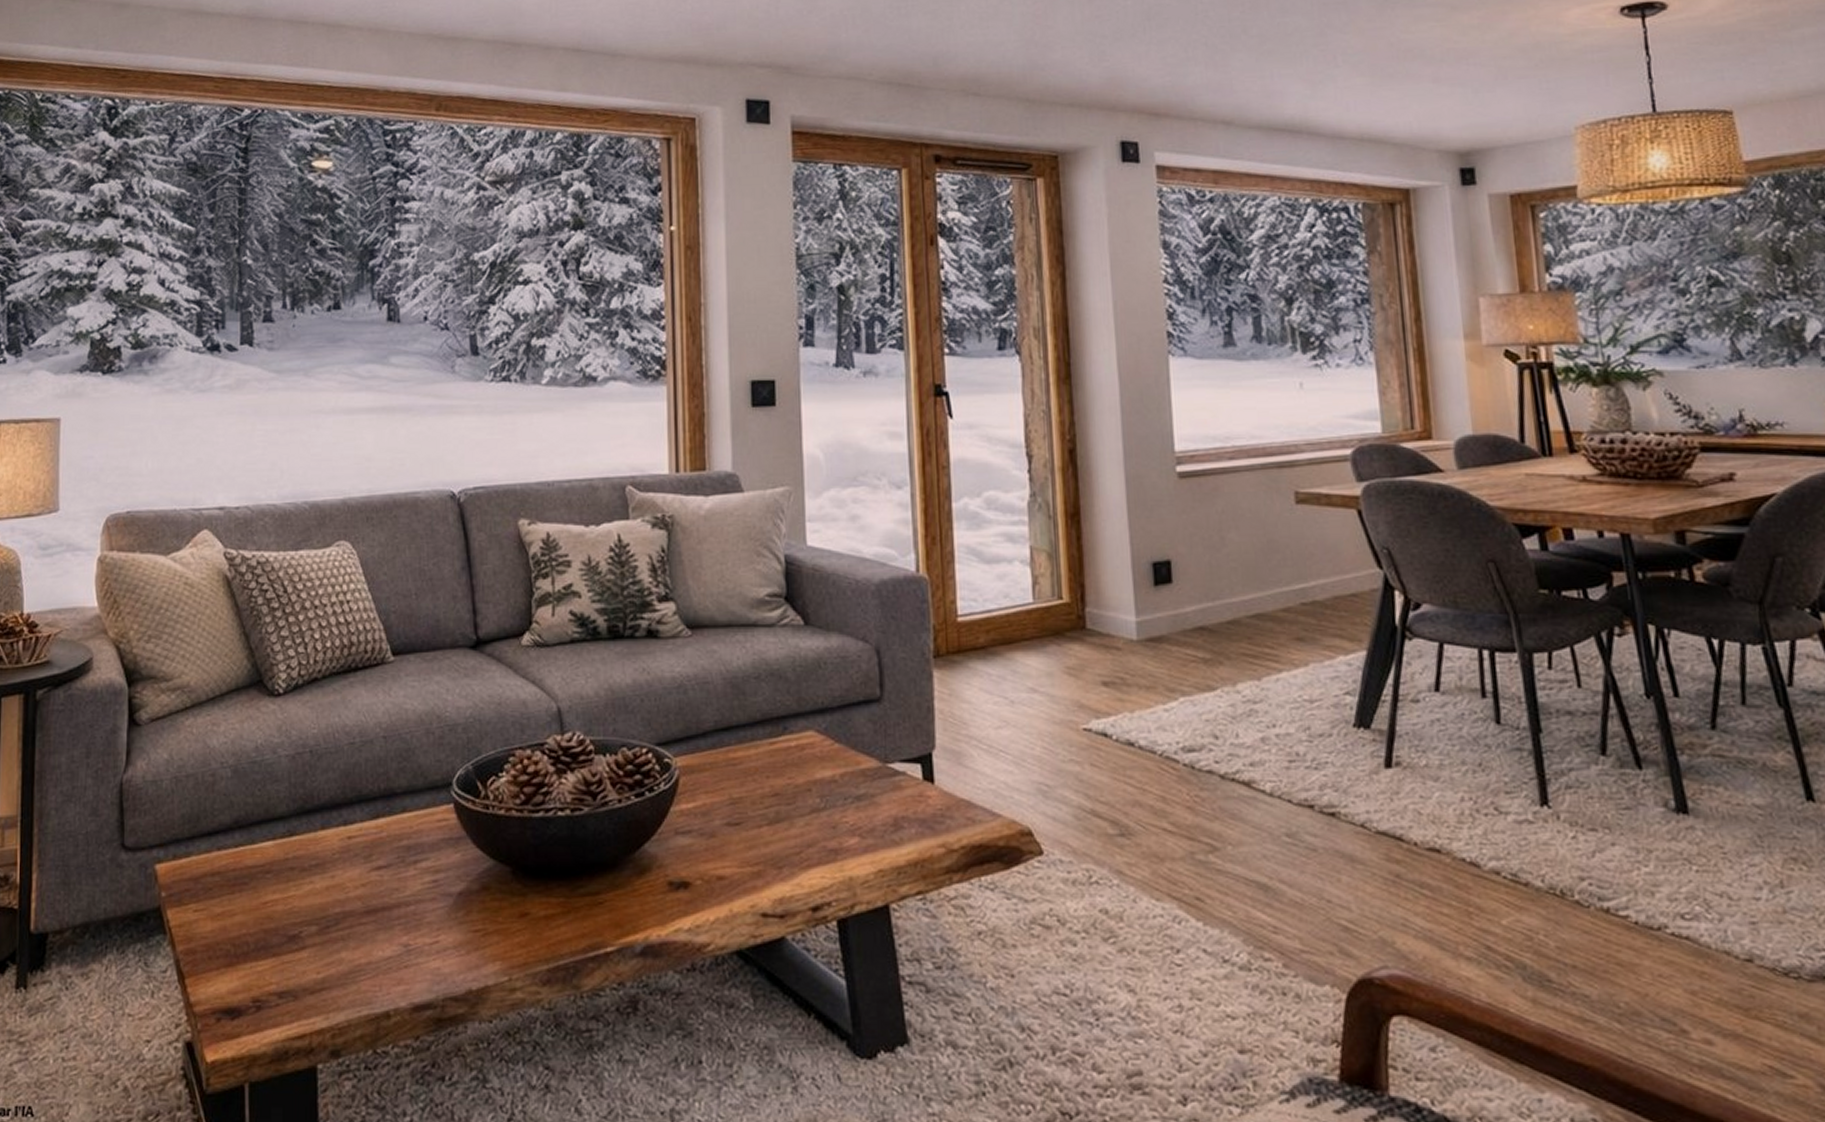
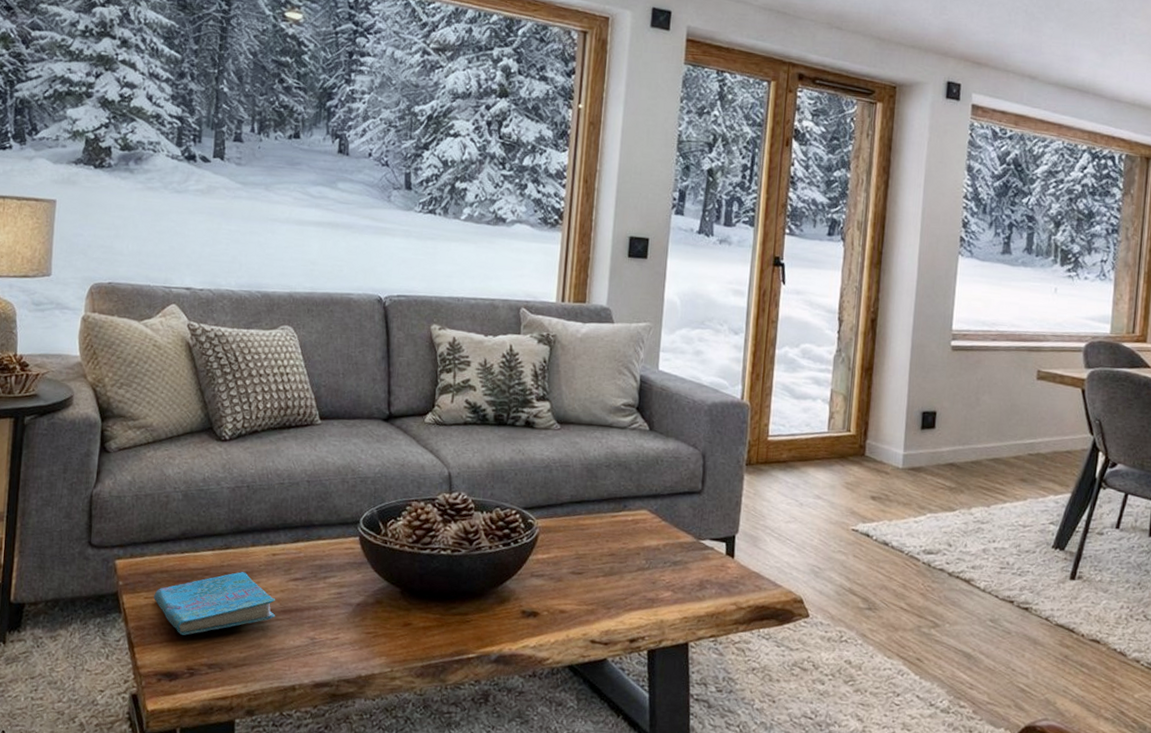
cover: none [205,864,356,956] -> present [154,572,276,635]

